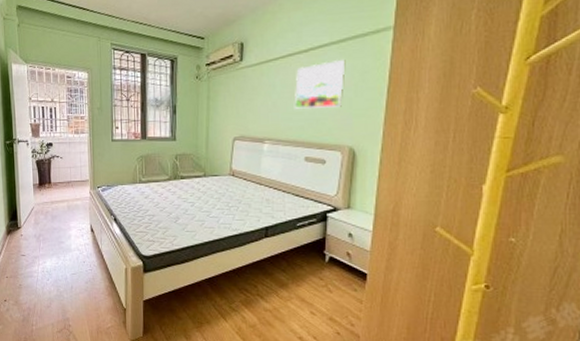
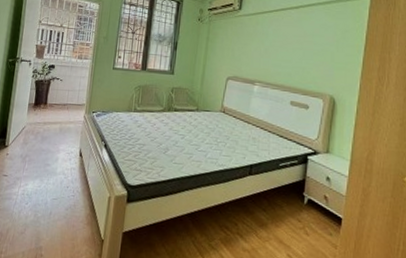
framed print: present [294,60,346,109] -> none [283,18,330,59]

